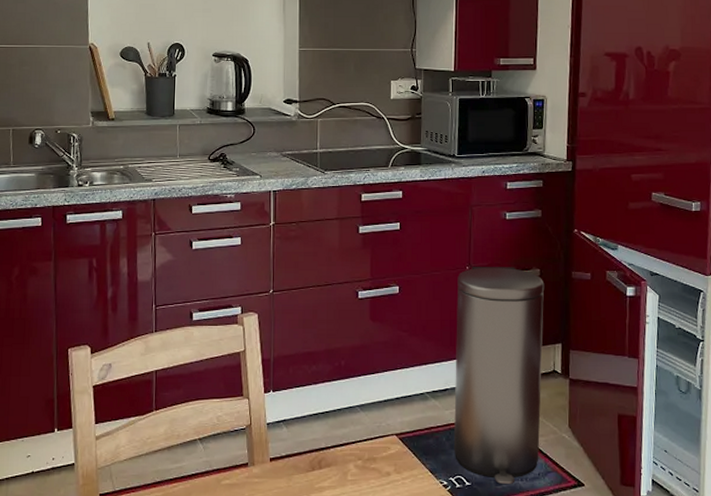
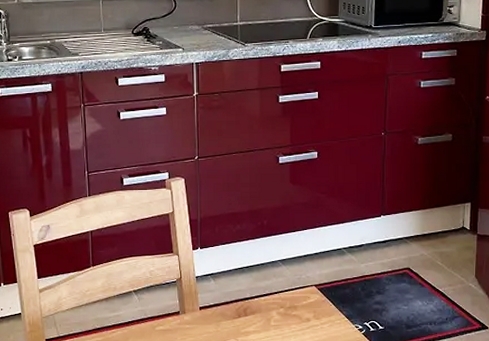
pedal bin: present [453,267,545,485] -> none [368,132,456,329]

